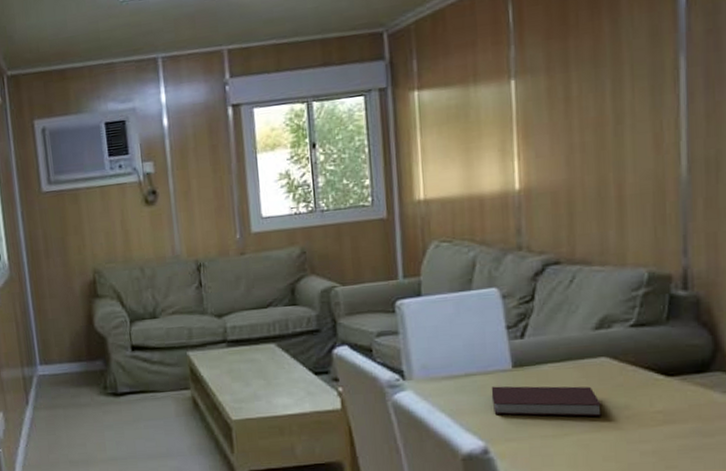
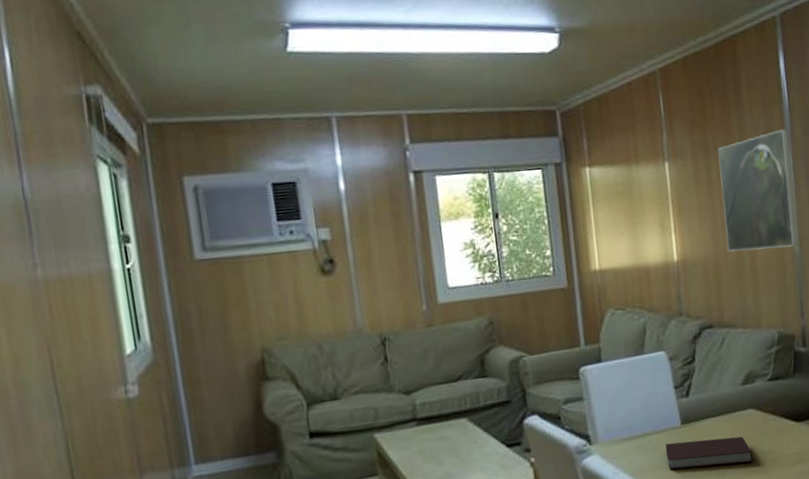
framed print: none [581,29,687,179] -> present [718,129,798,252]

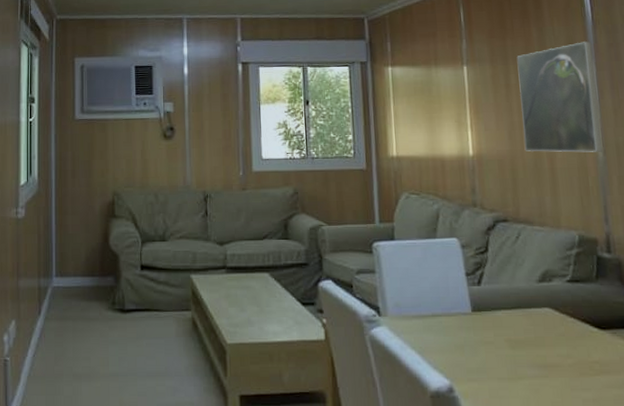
notebook: present [665,436,752,470] -> none [454,328,548,363]

